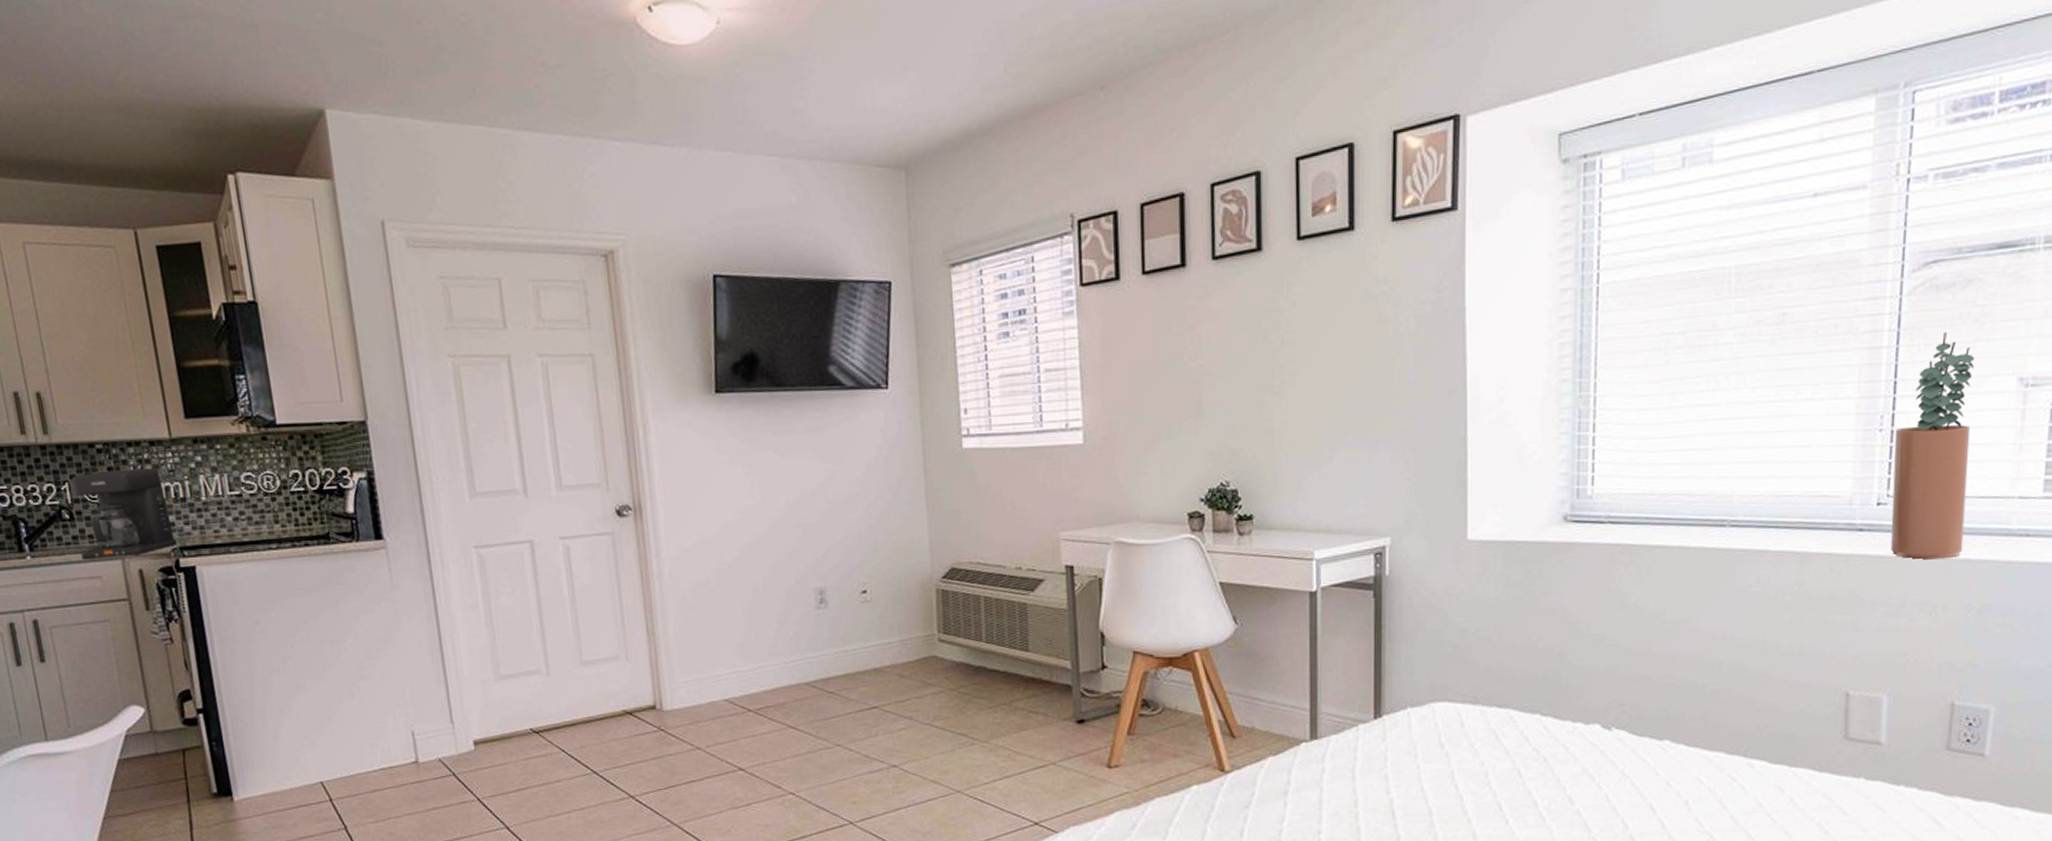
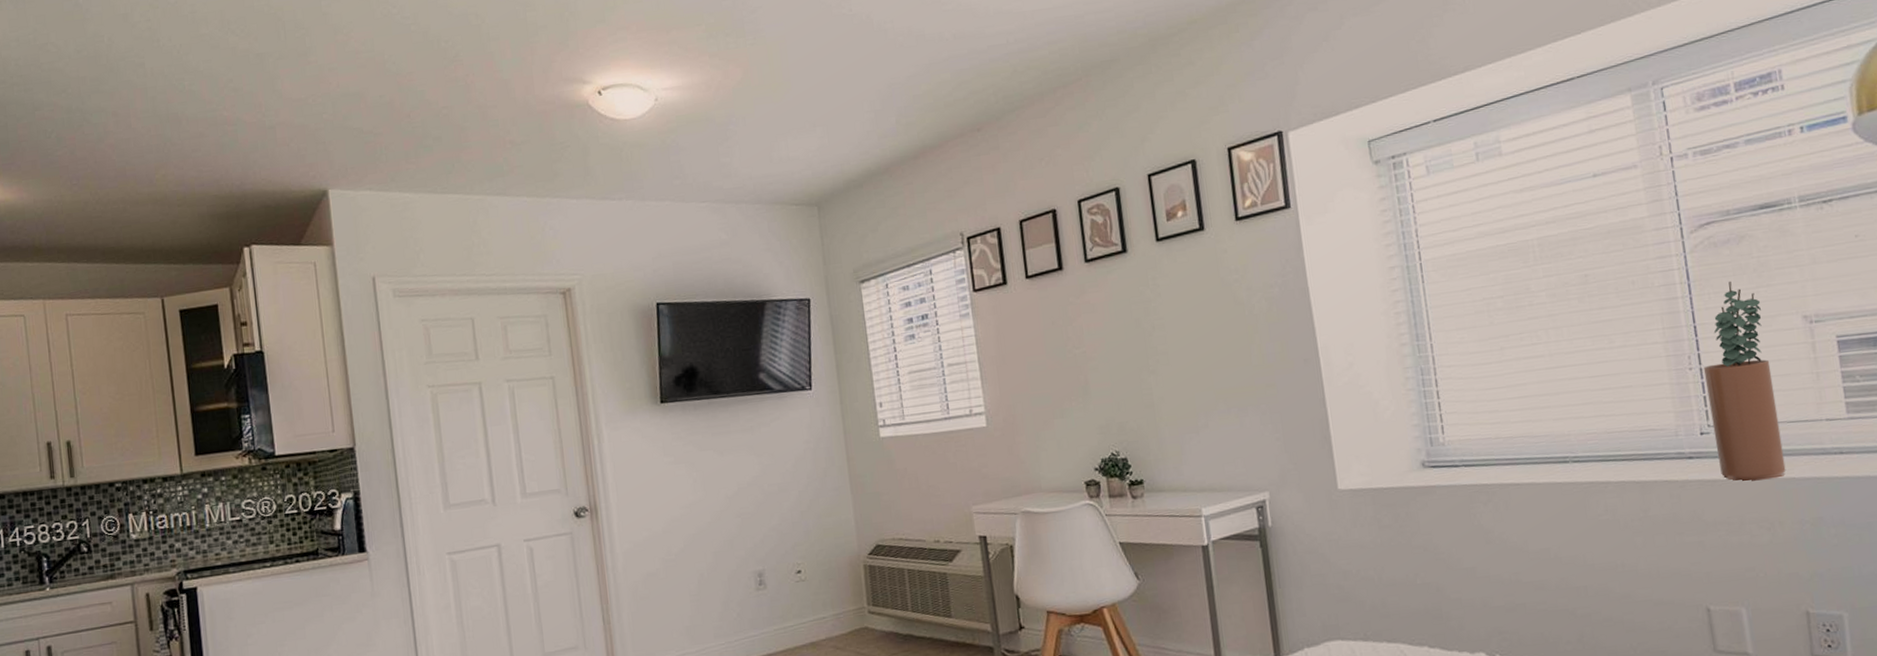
coffee maker: present [71,468,178,561] -> none [91,501,182,589]

